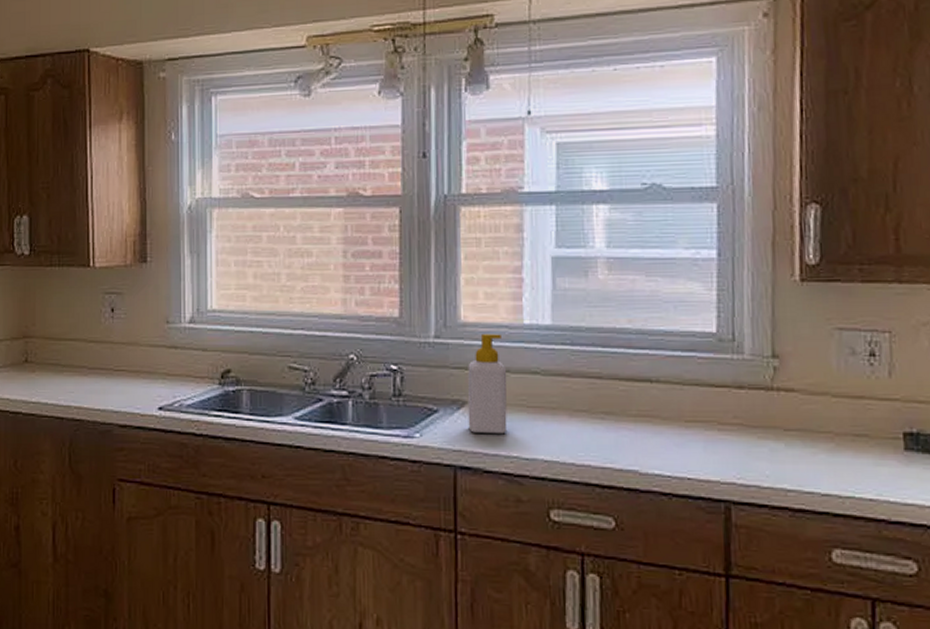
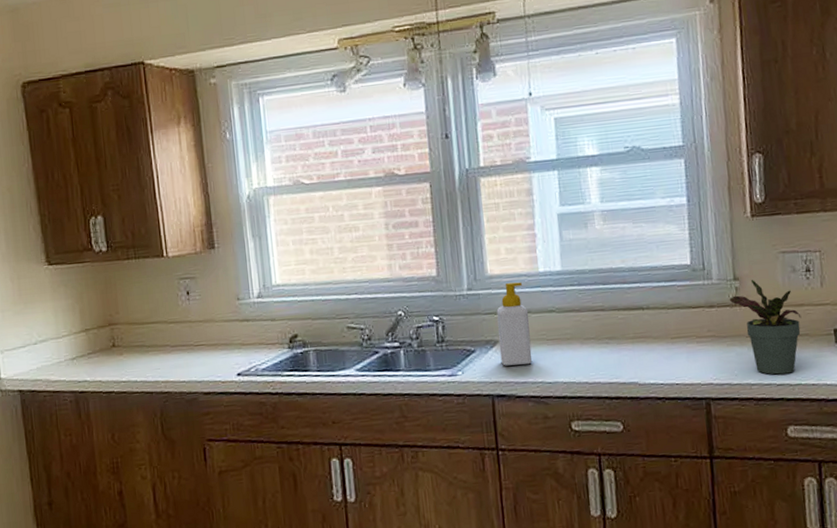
potted plant: none [764,360,860,482] -> present [729,280,802,375]

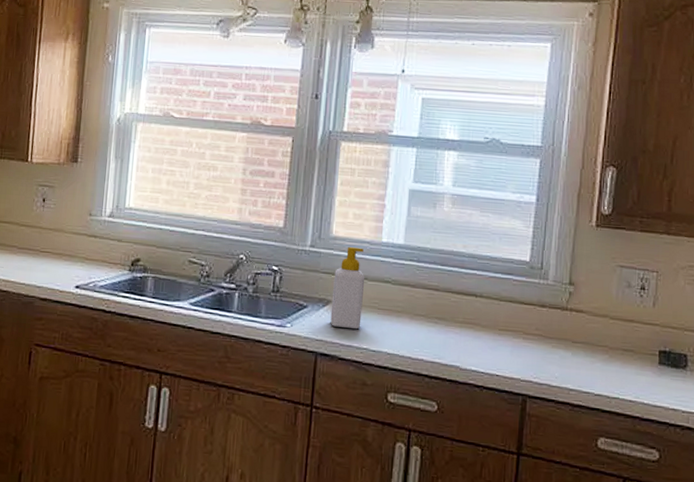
potted plant: present [729,280,802,375] -> none [561,288,629,386]

